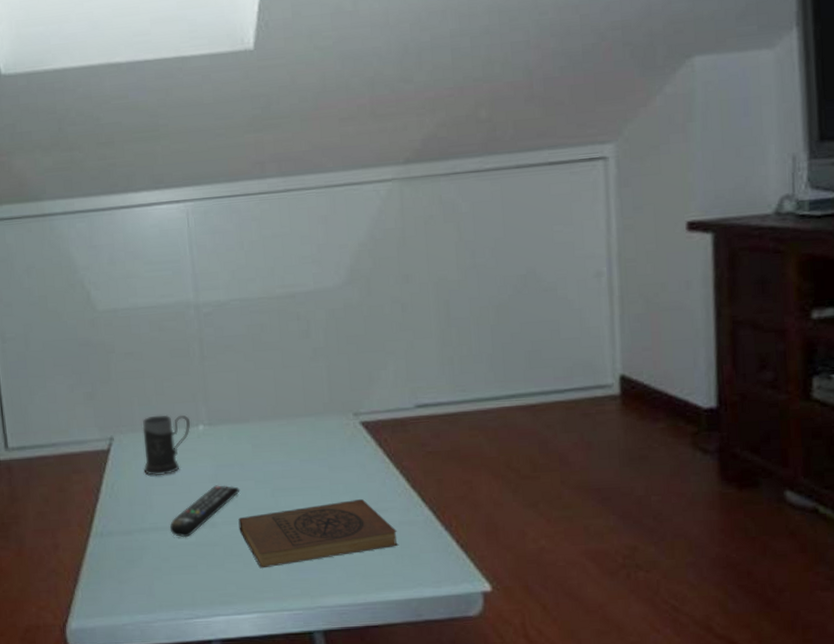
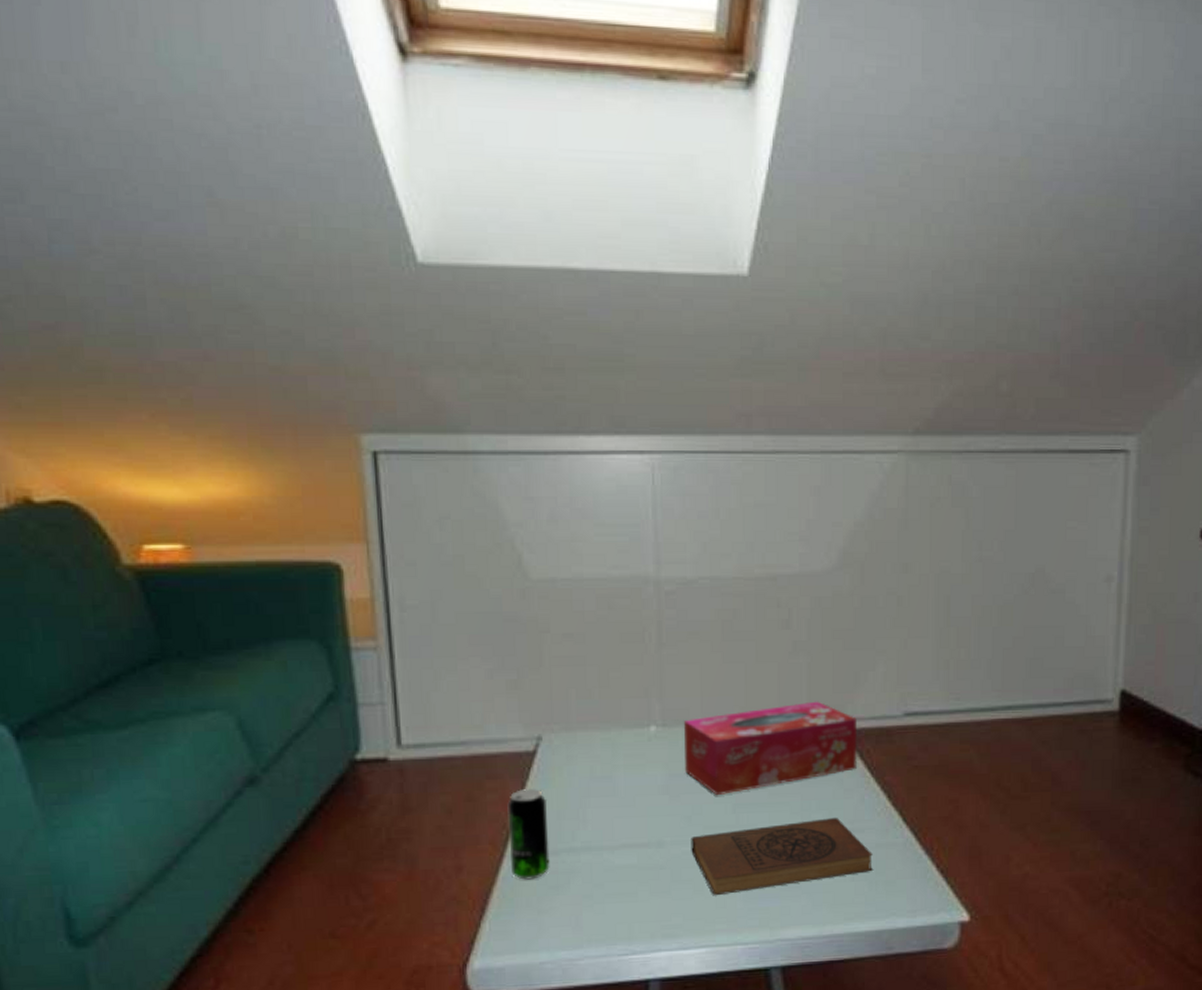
beverage can: none [90,479,126,555] -> present [507,788,550,880]
mug: present [142,414,191,476] -> none [578,711,641,786]
remote control: present [169,485,240,538] -> none [606,798,696,860]
tissue box: none [226,398,377,483] -> present [684,701,858,796]

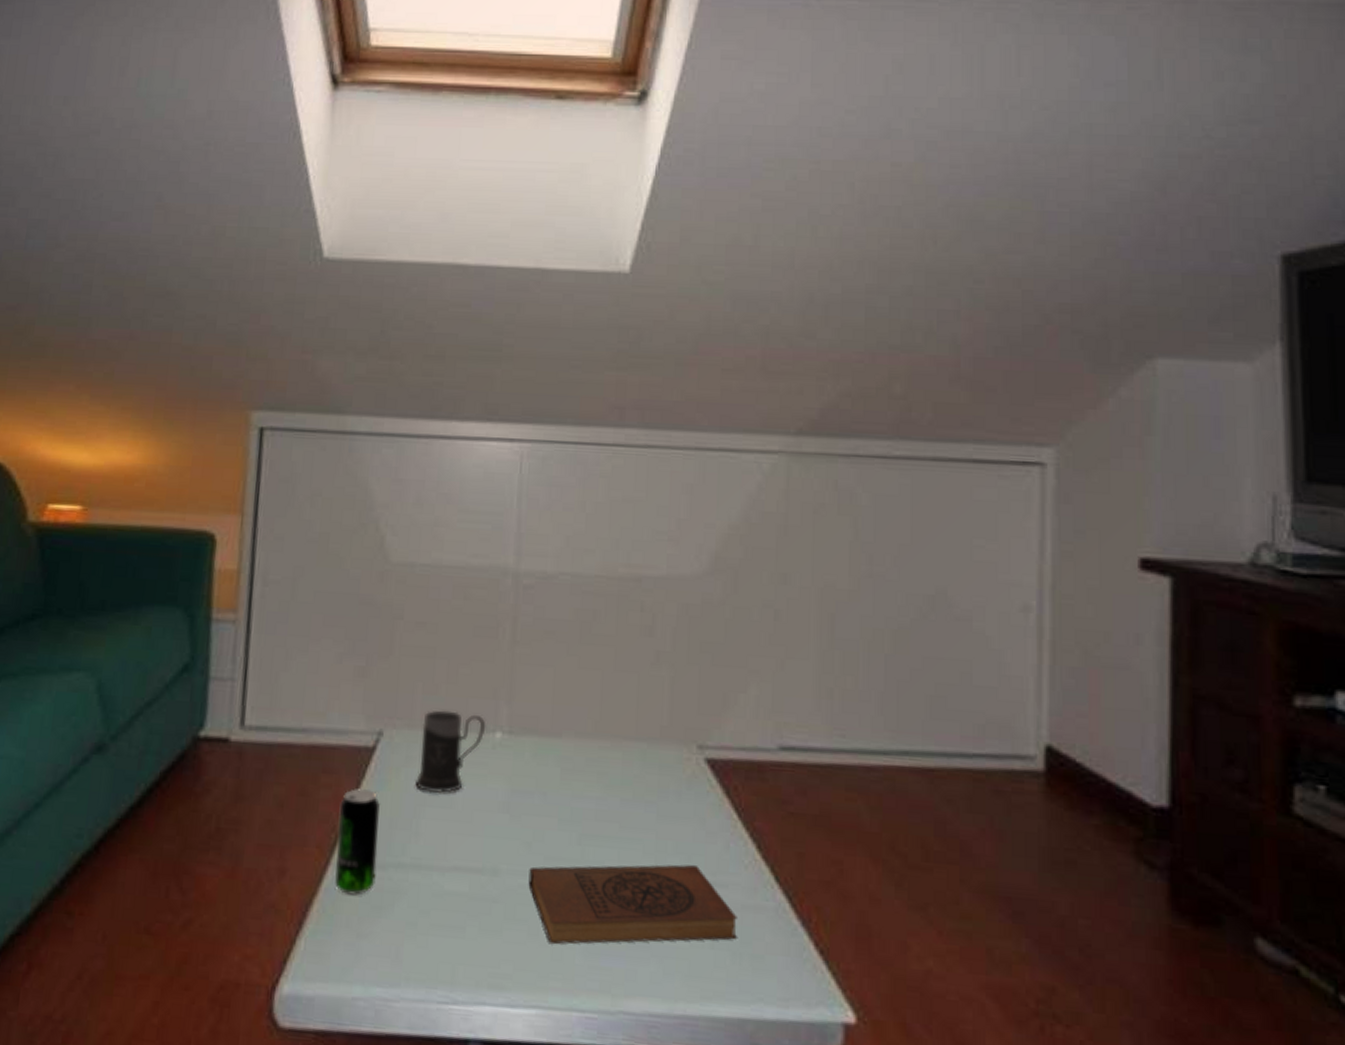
mug: none [578,711,641,786] -> present [415,710,486,794]
tissue box: present [684,701,858,796] -> none [529,721,725,822]

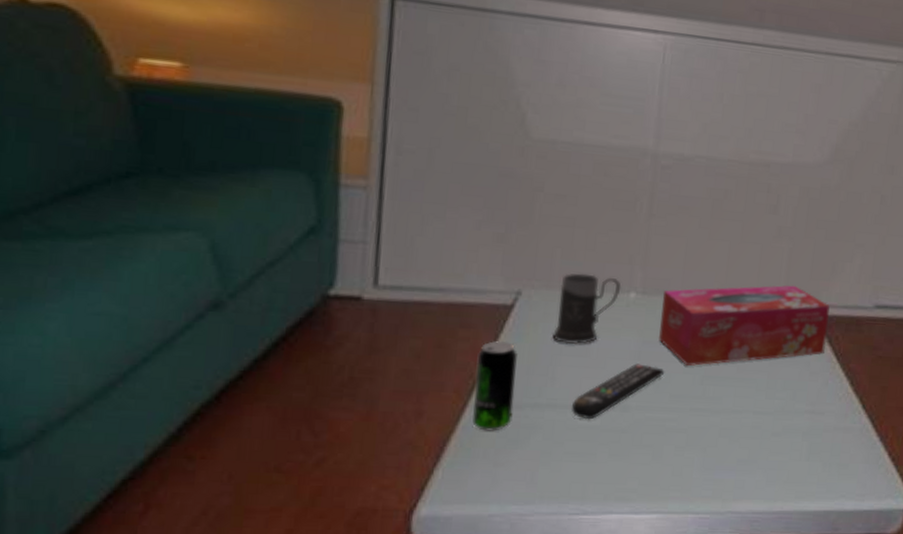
remote control: none [436,817,538,885] -> present [571,363,665,420]
book: present [528,864,737,945] -> none [654,398,830,464]
tissue box: none [529,721,725,822] -> present [659,284,830,367]

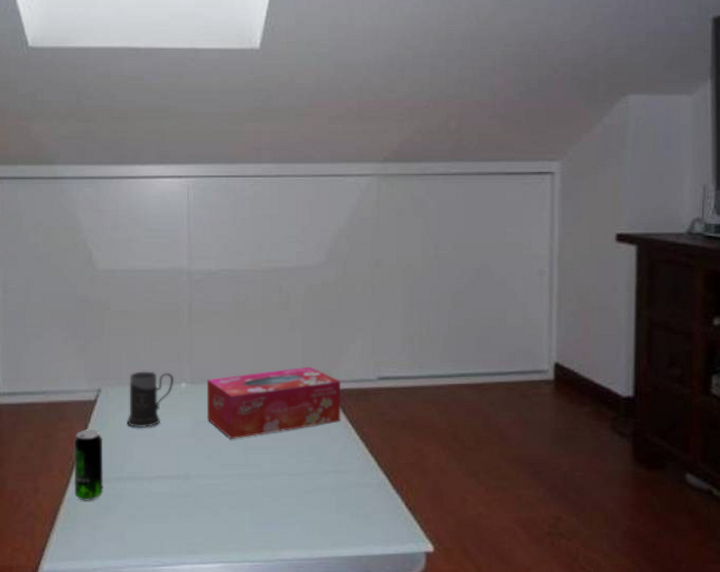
remote control: present [571,363,665,420] -> none [146,440,215,488]

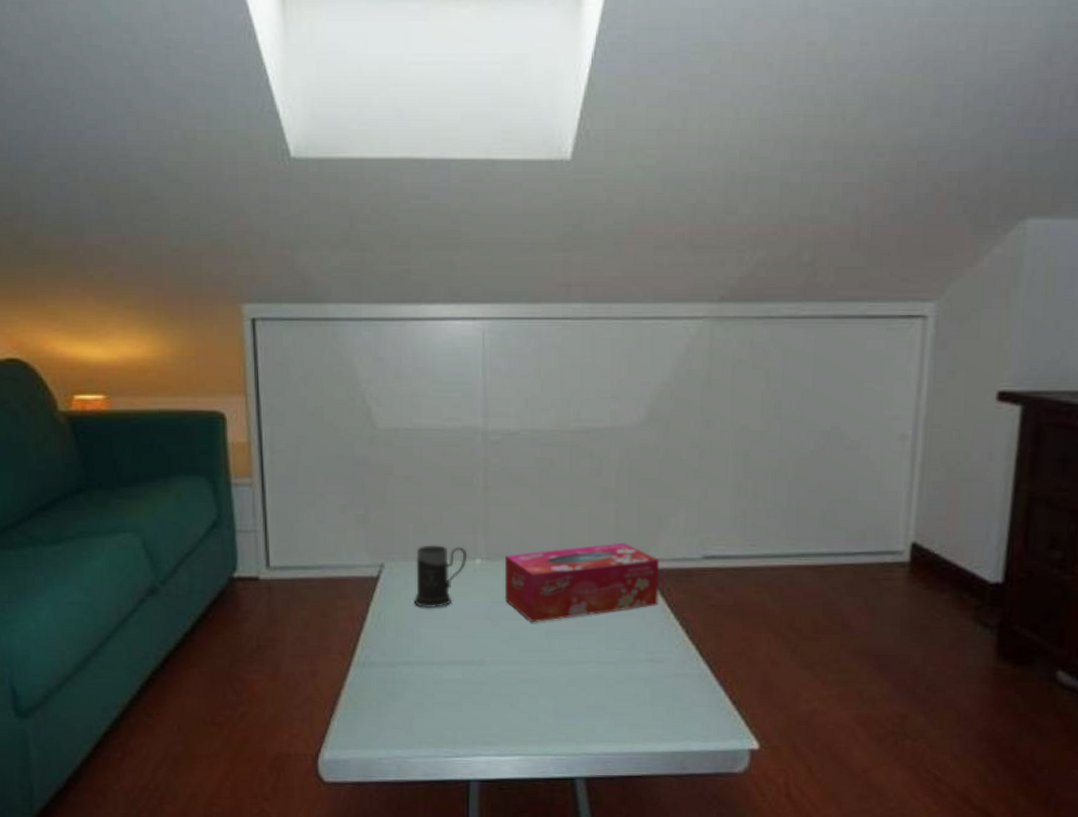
beverage can: present [74,429,103,501] -> none [354,608,389,687]

